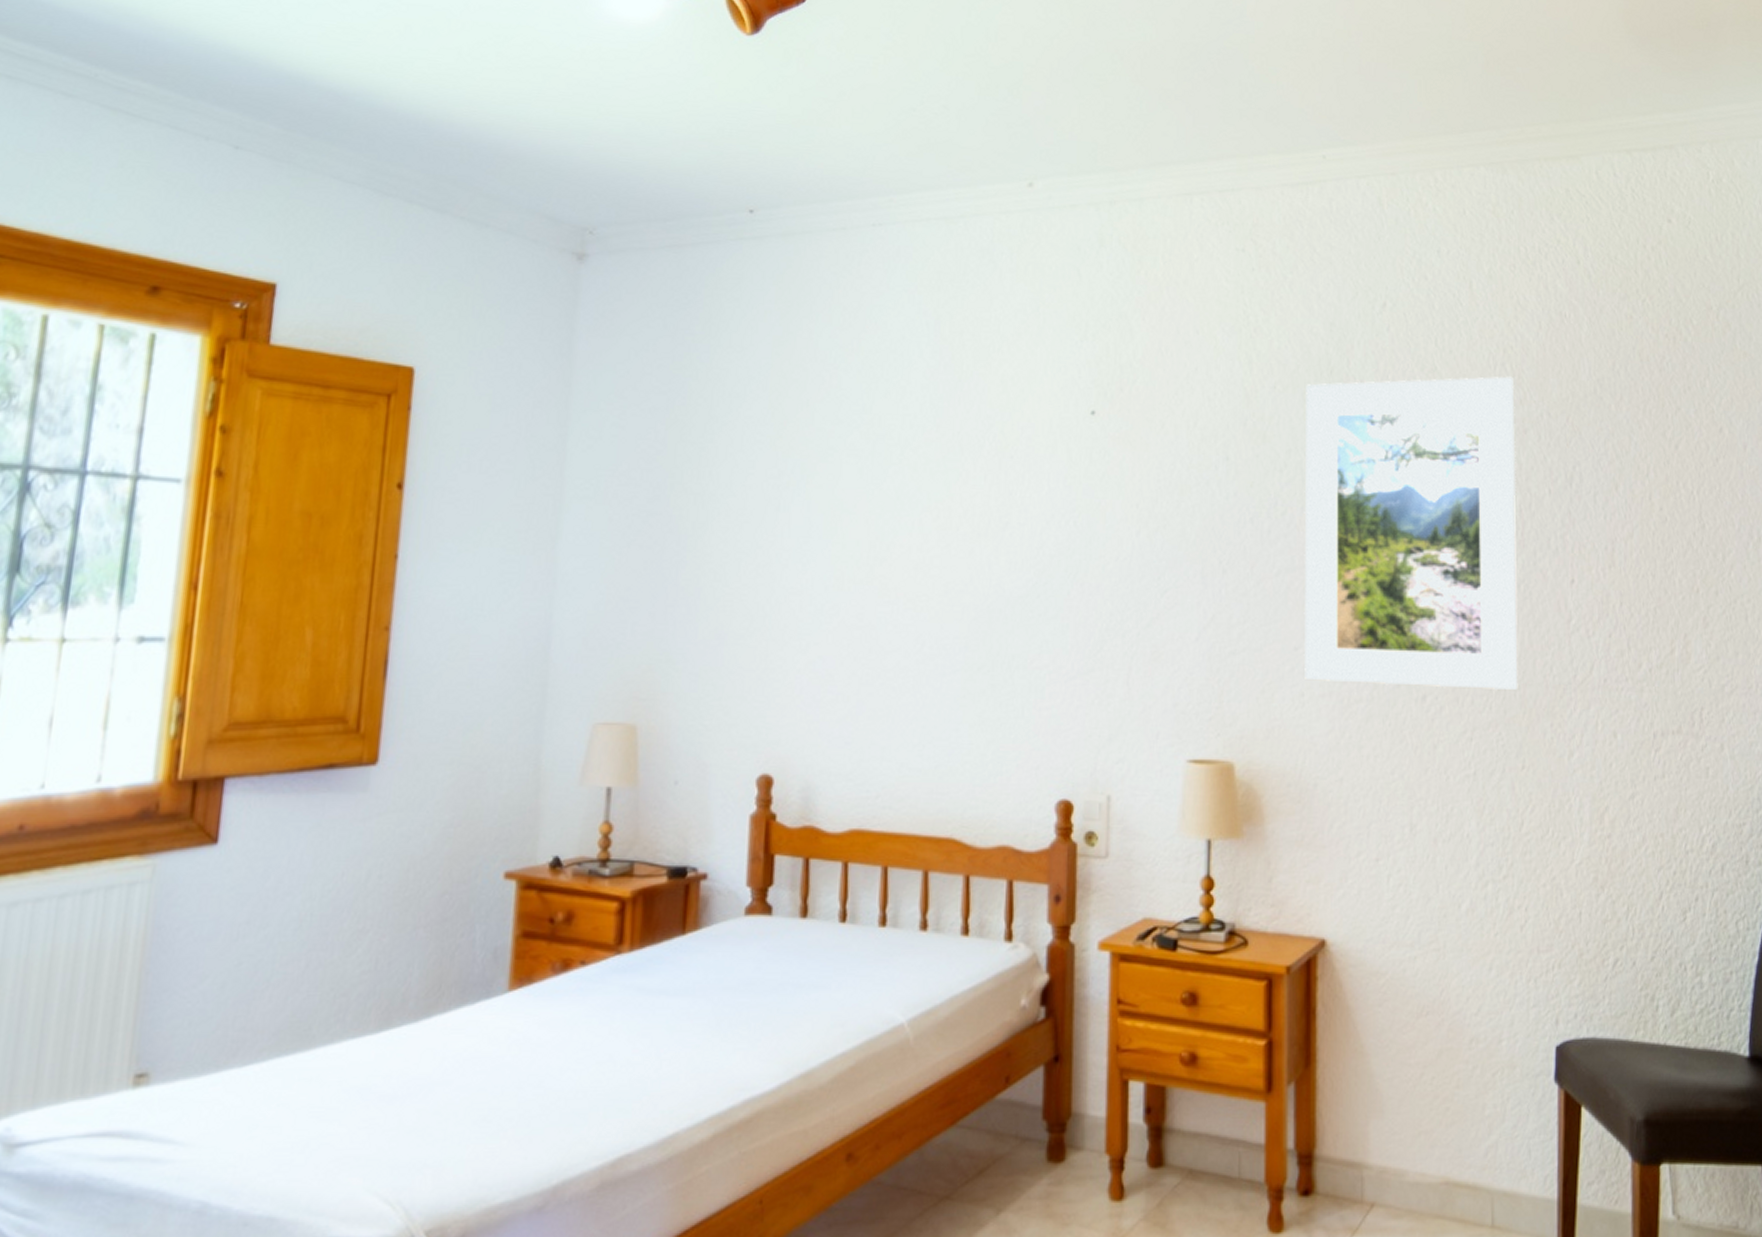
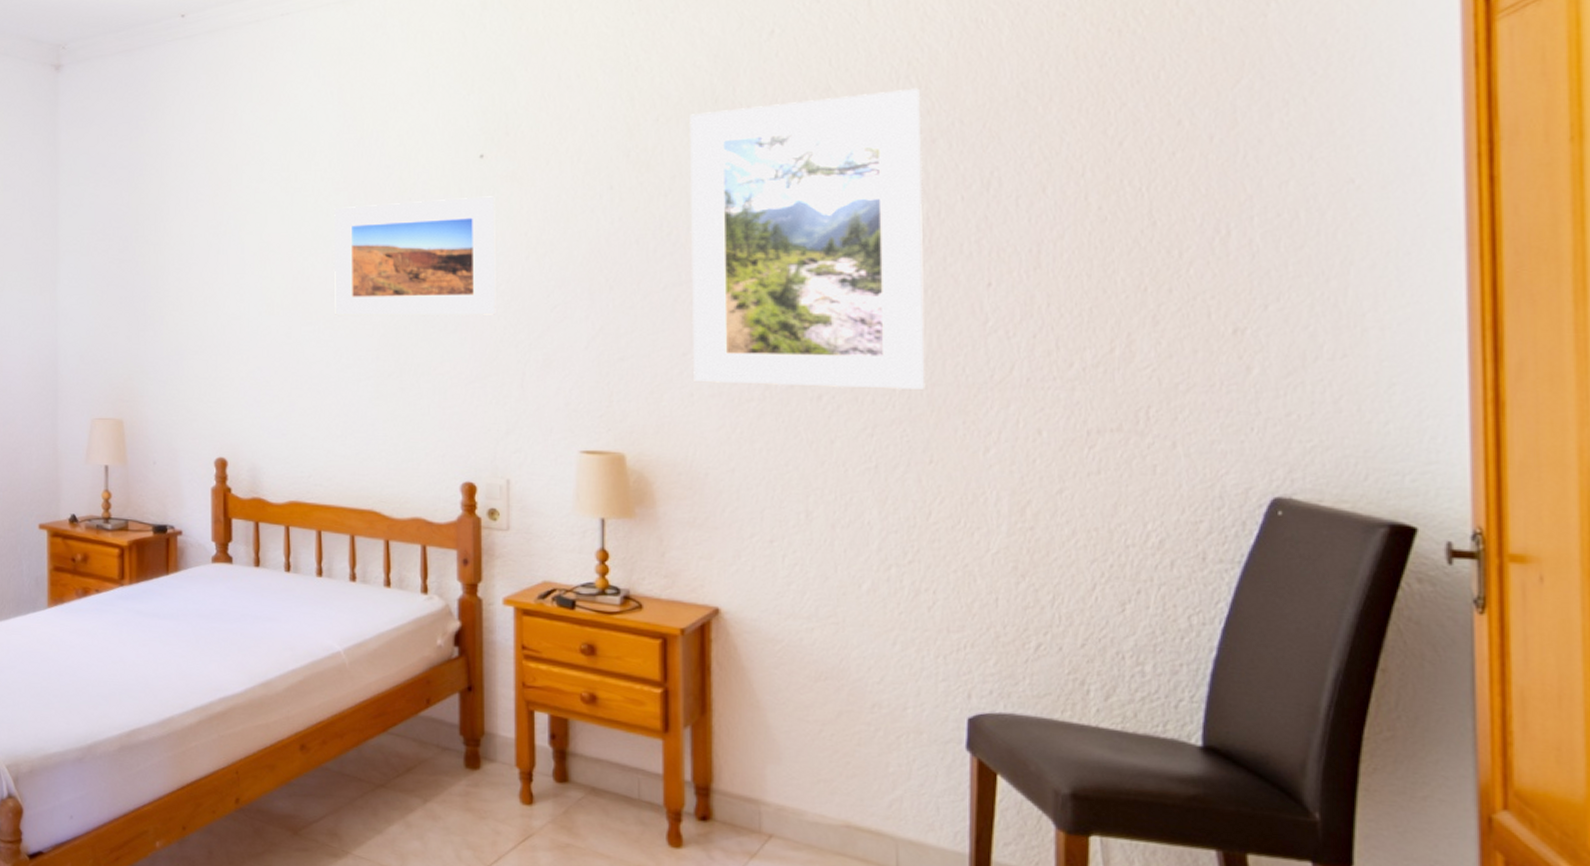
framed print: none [918,459,1106,599] -> present [334,196,496,317]

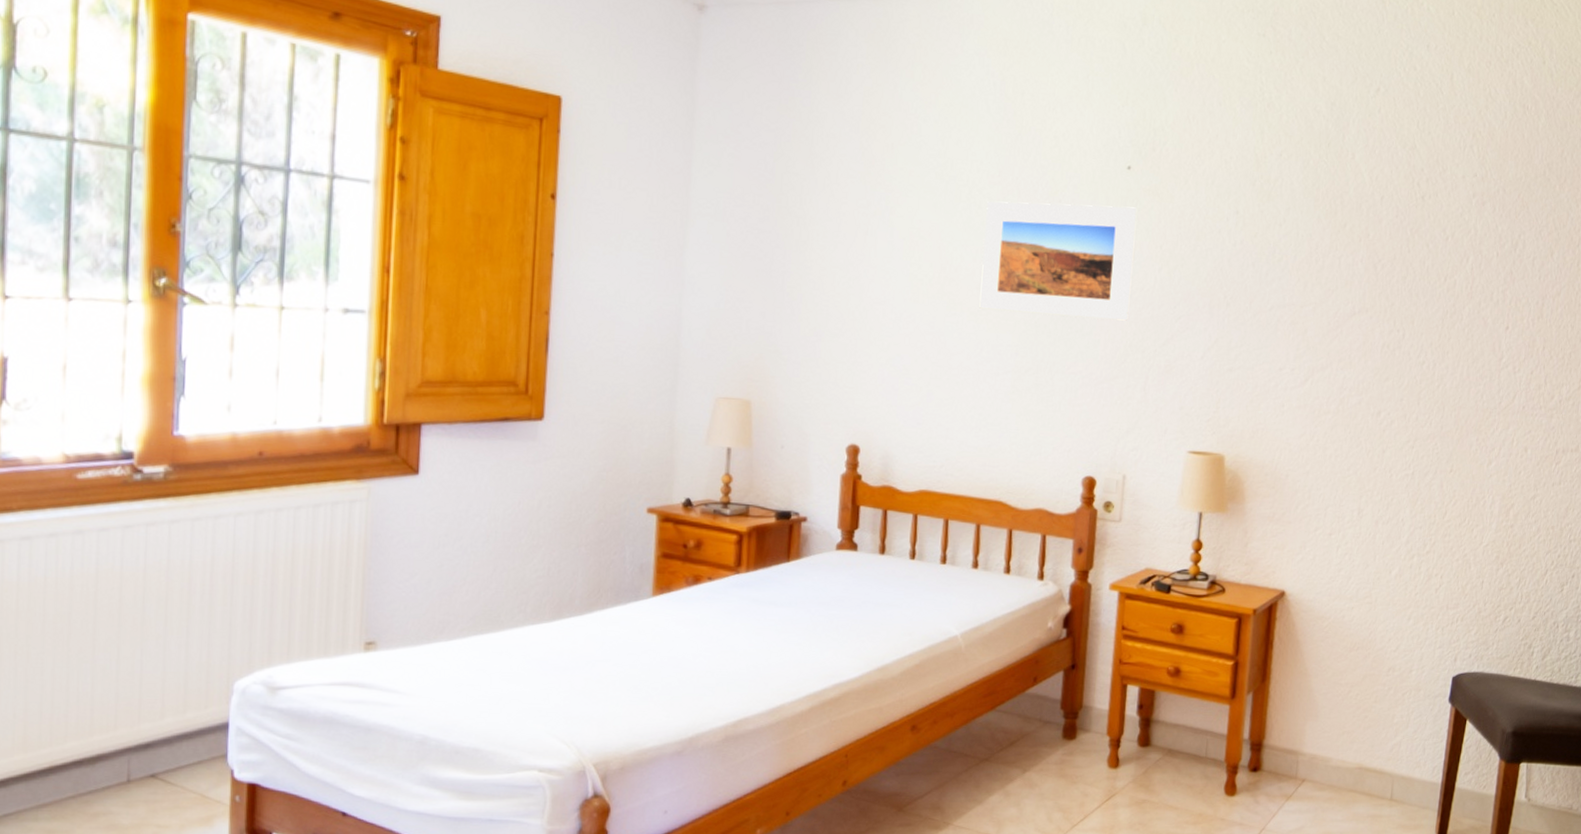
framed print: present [690,88,926,390] -> none [1286,154,1479,411]

